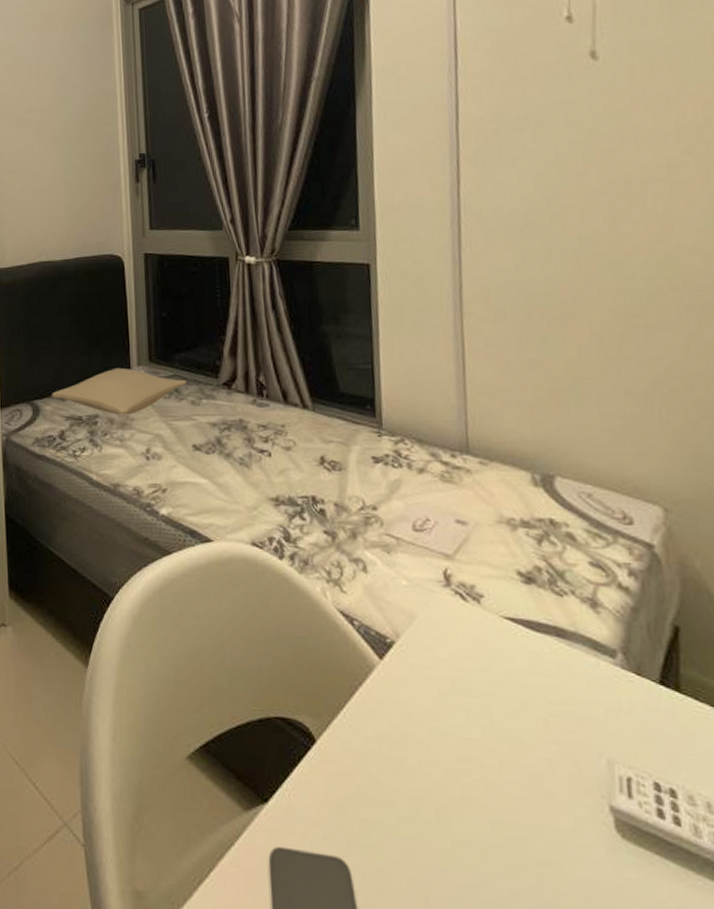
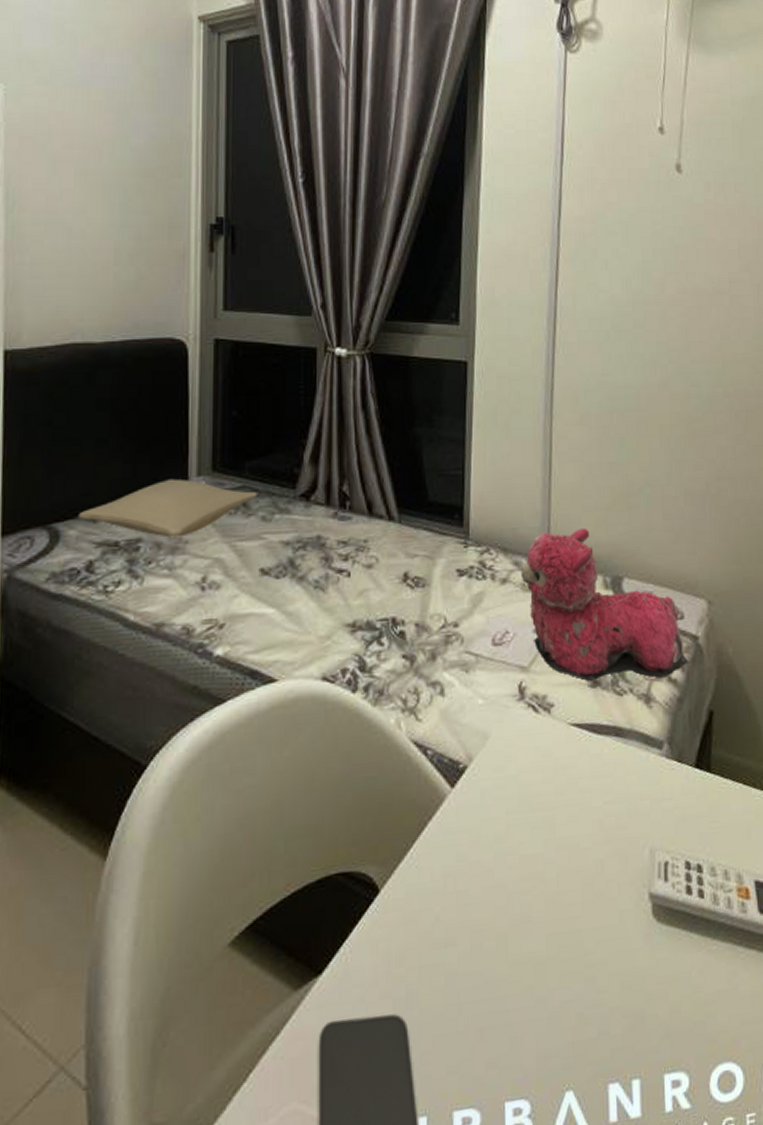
stuffed animal: none [438,423,642,584] -> present [520,527,688,680]

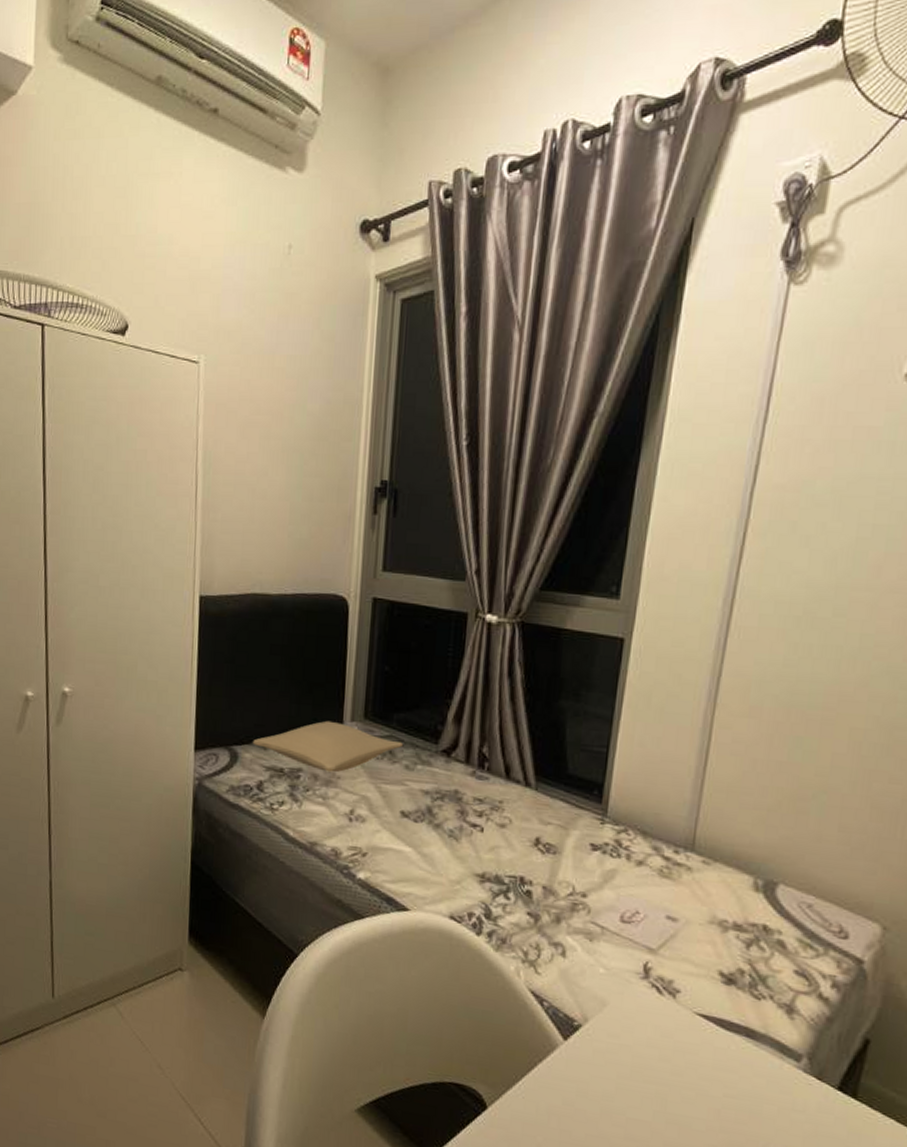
stuffed animal: present [520,527,688,680] -> none [659,822,846,994]

